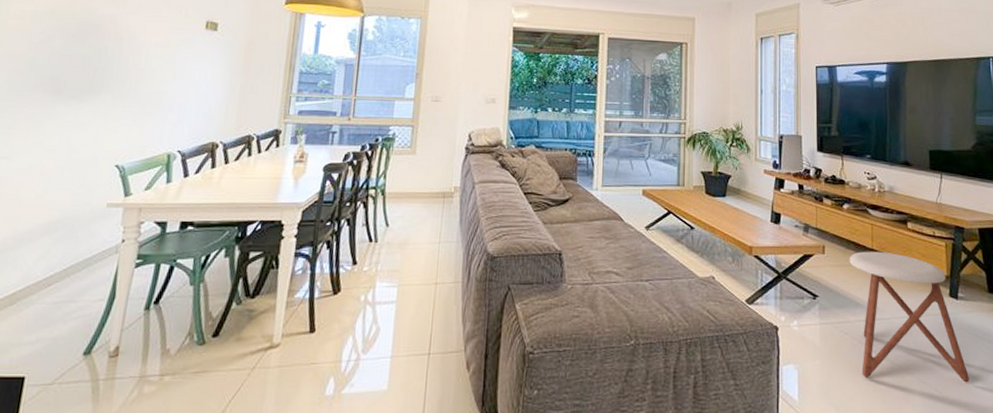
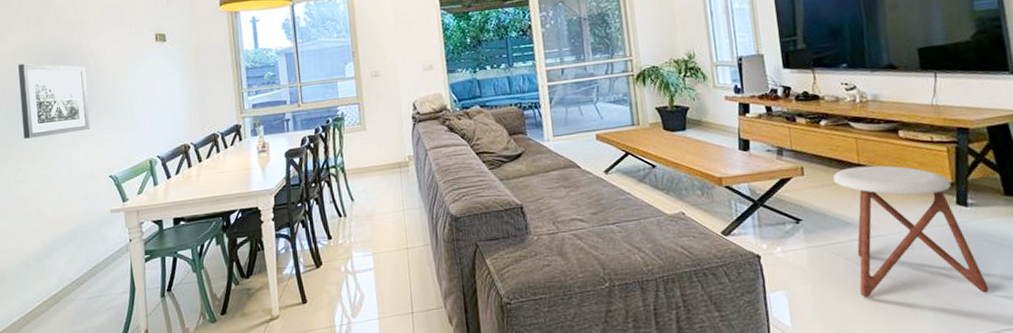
wall art: none [21,27,117,112] -> present [18,63,90,139]

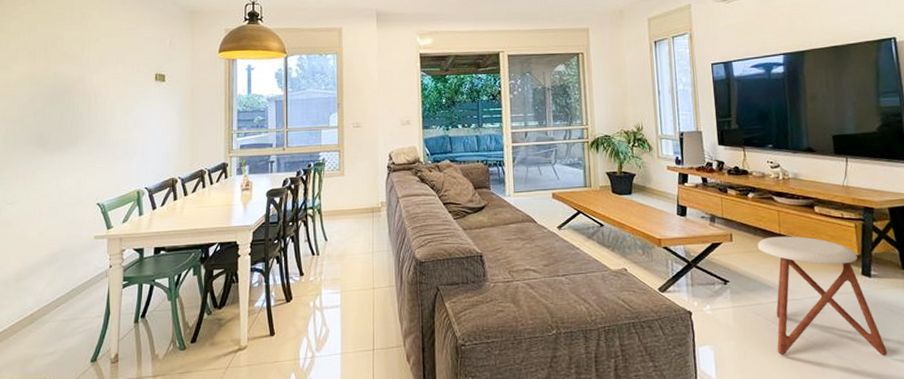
wall art: present [18,63,90,139] -> none [18,92,85,163]

